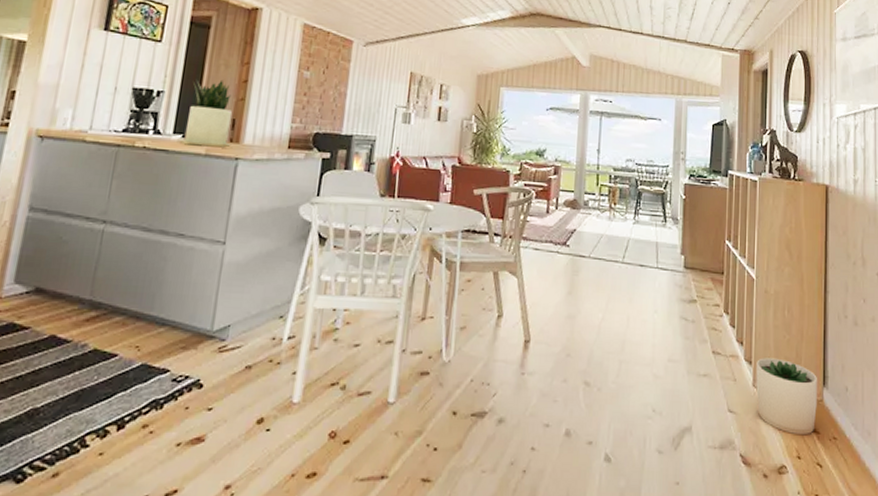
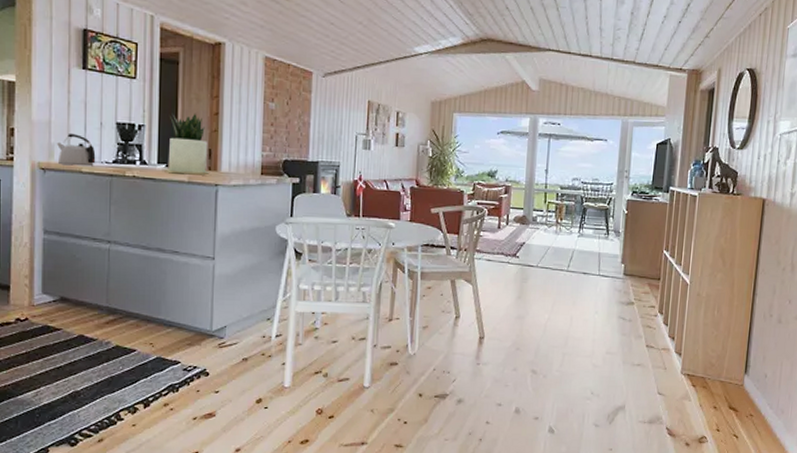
kettle: none [58,97,105,136] -> present [56,133,96,167]
planter: present [756,358,817,436] -> none [683,350,740,413]

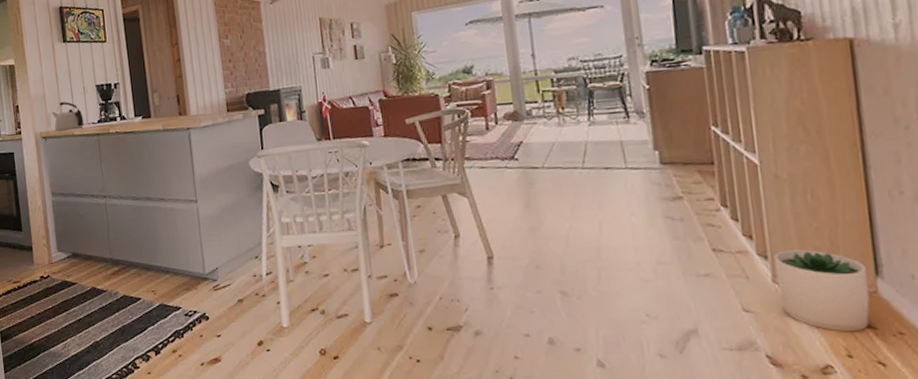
planter: present [163,113,210,176] -> none [138,63,181,125]
planter: none [683,350,740,413] -> present [774,249,870,332]

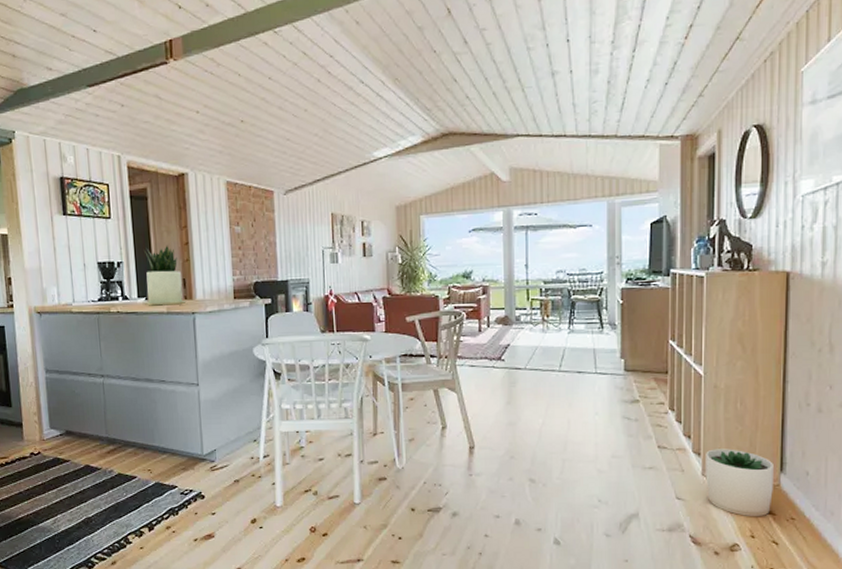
kettle: present [51,101,84,133] -> none [47,276,83,309]
planter: none [138,63,181,125] -> present [143,245,187,306]

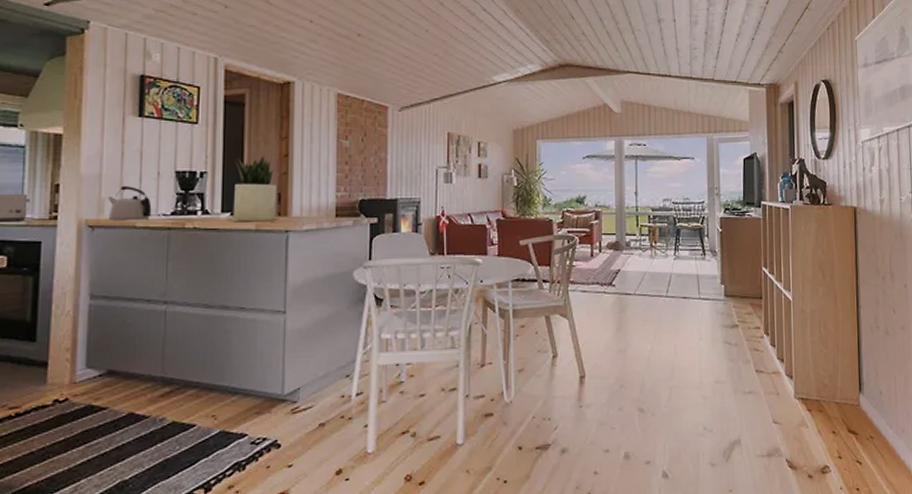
kettle: none [47,276,83,309] -> present [107,185,152,222]
planter: present [705,449,774,517] -> none [797,371,855,438]

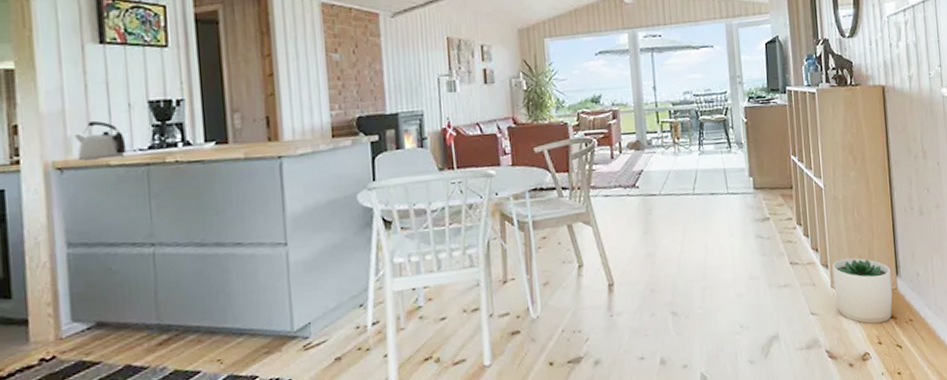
planter: present [228,156,280,222] -> none [212,77,271,152]
planter: none [797,371,855,438] -> present [832,258,893,324]

